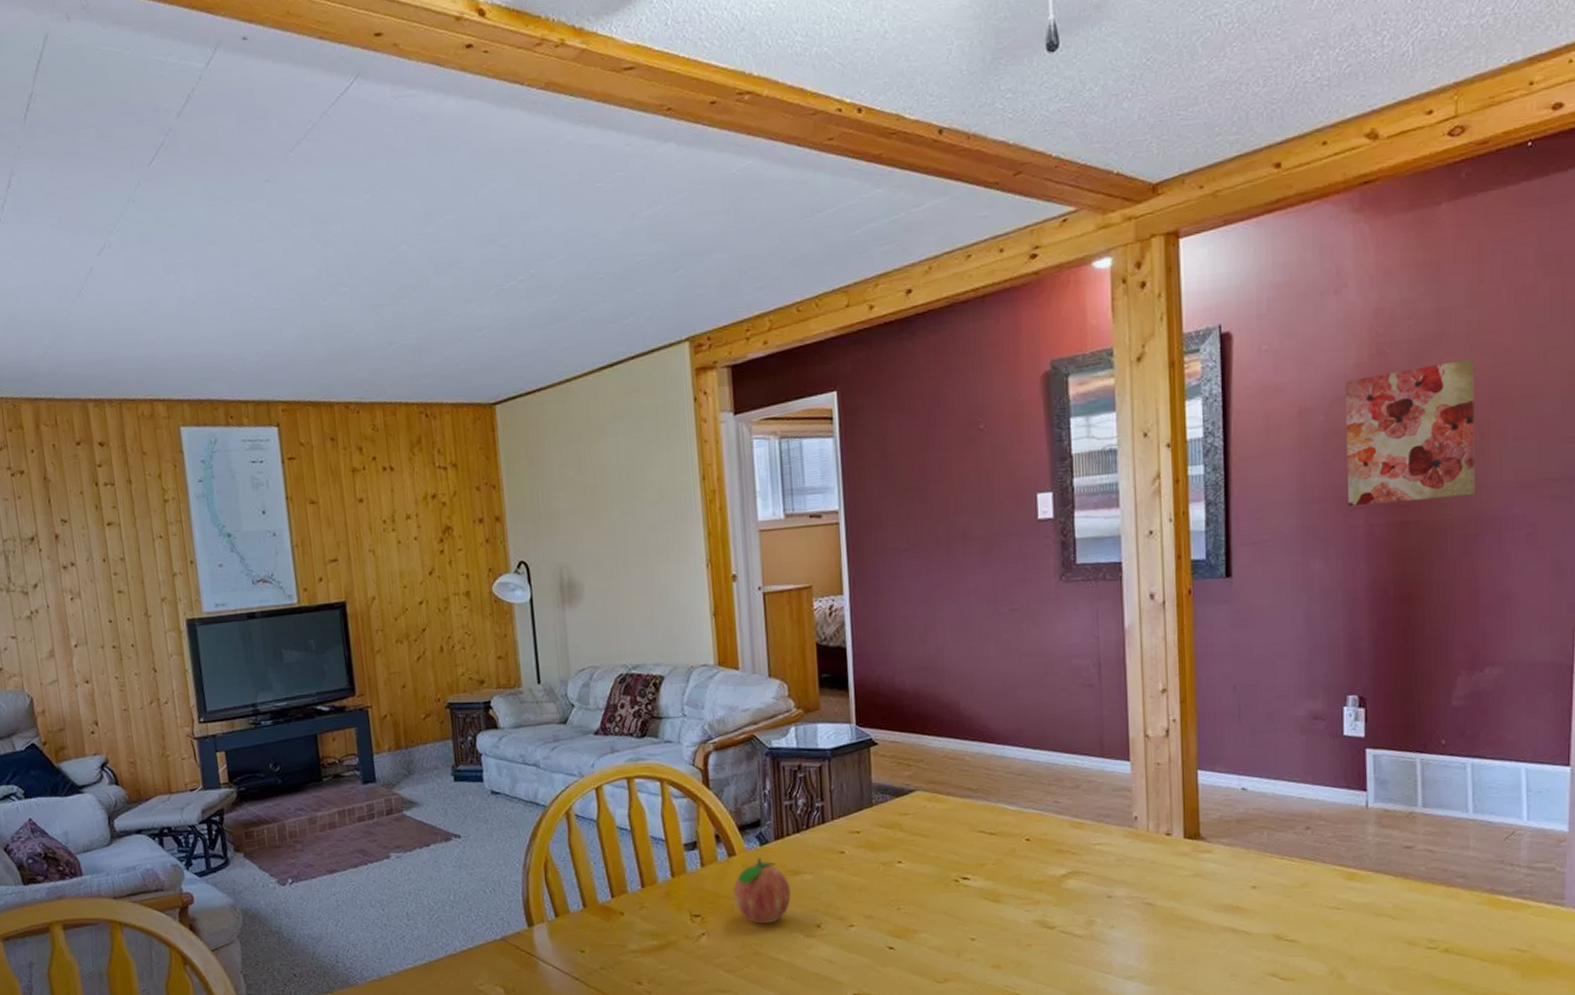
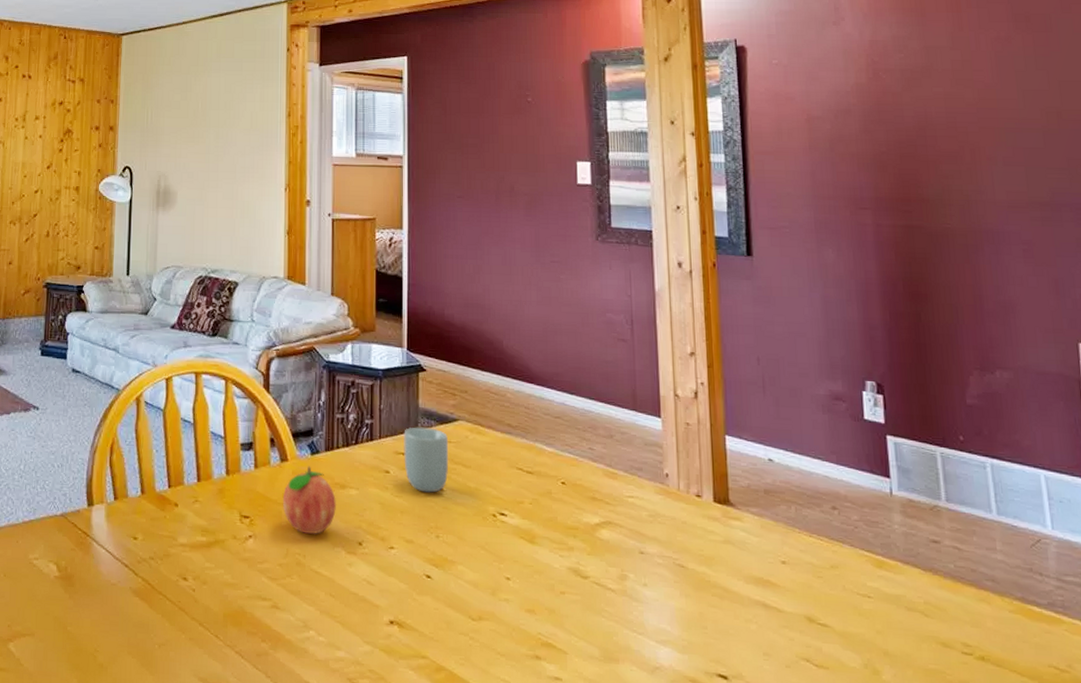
cup: none [857,802,907,868] -> present [404,427,449,493]
wall art: present [1345,359,1476,507] -> none [847,91,972,209]

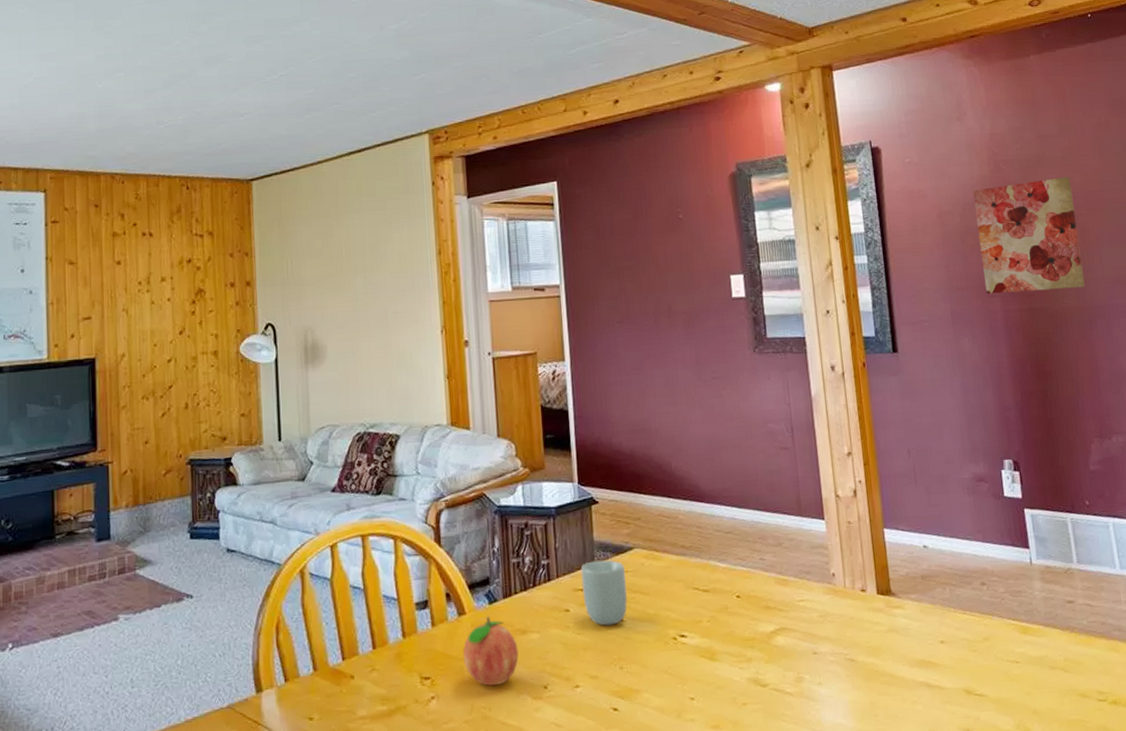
wall art: none [847,91,972,209] -> present [973,177,1086,294]

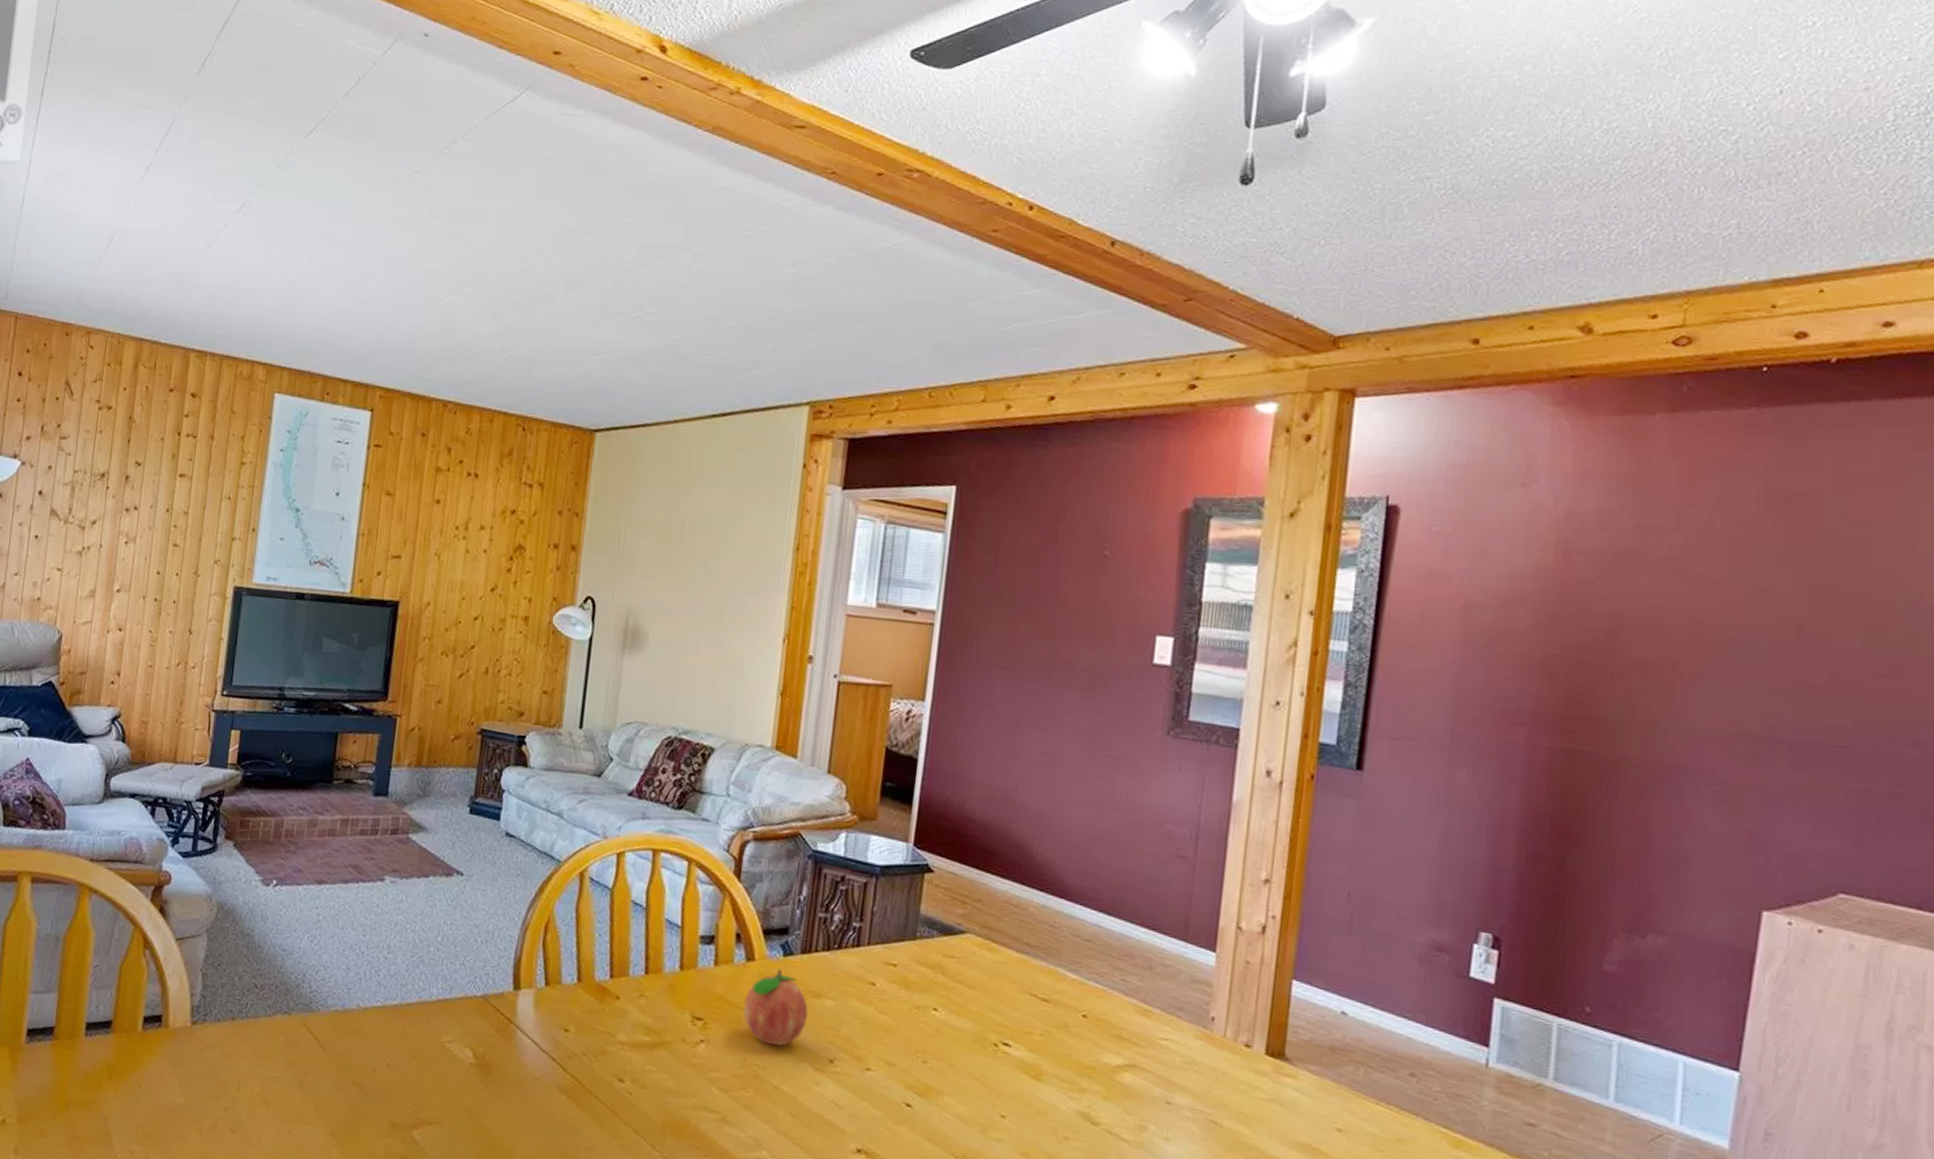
cup: present [581,560,628,626] -> none [894,935,951,1013]
wall art: present [973,177,1086,294] -> none [1508,582,1674,737]

